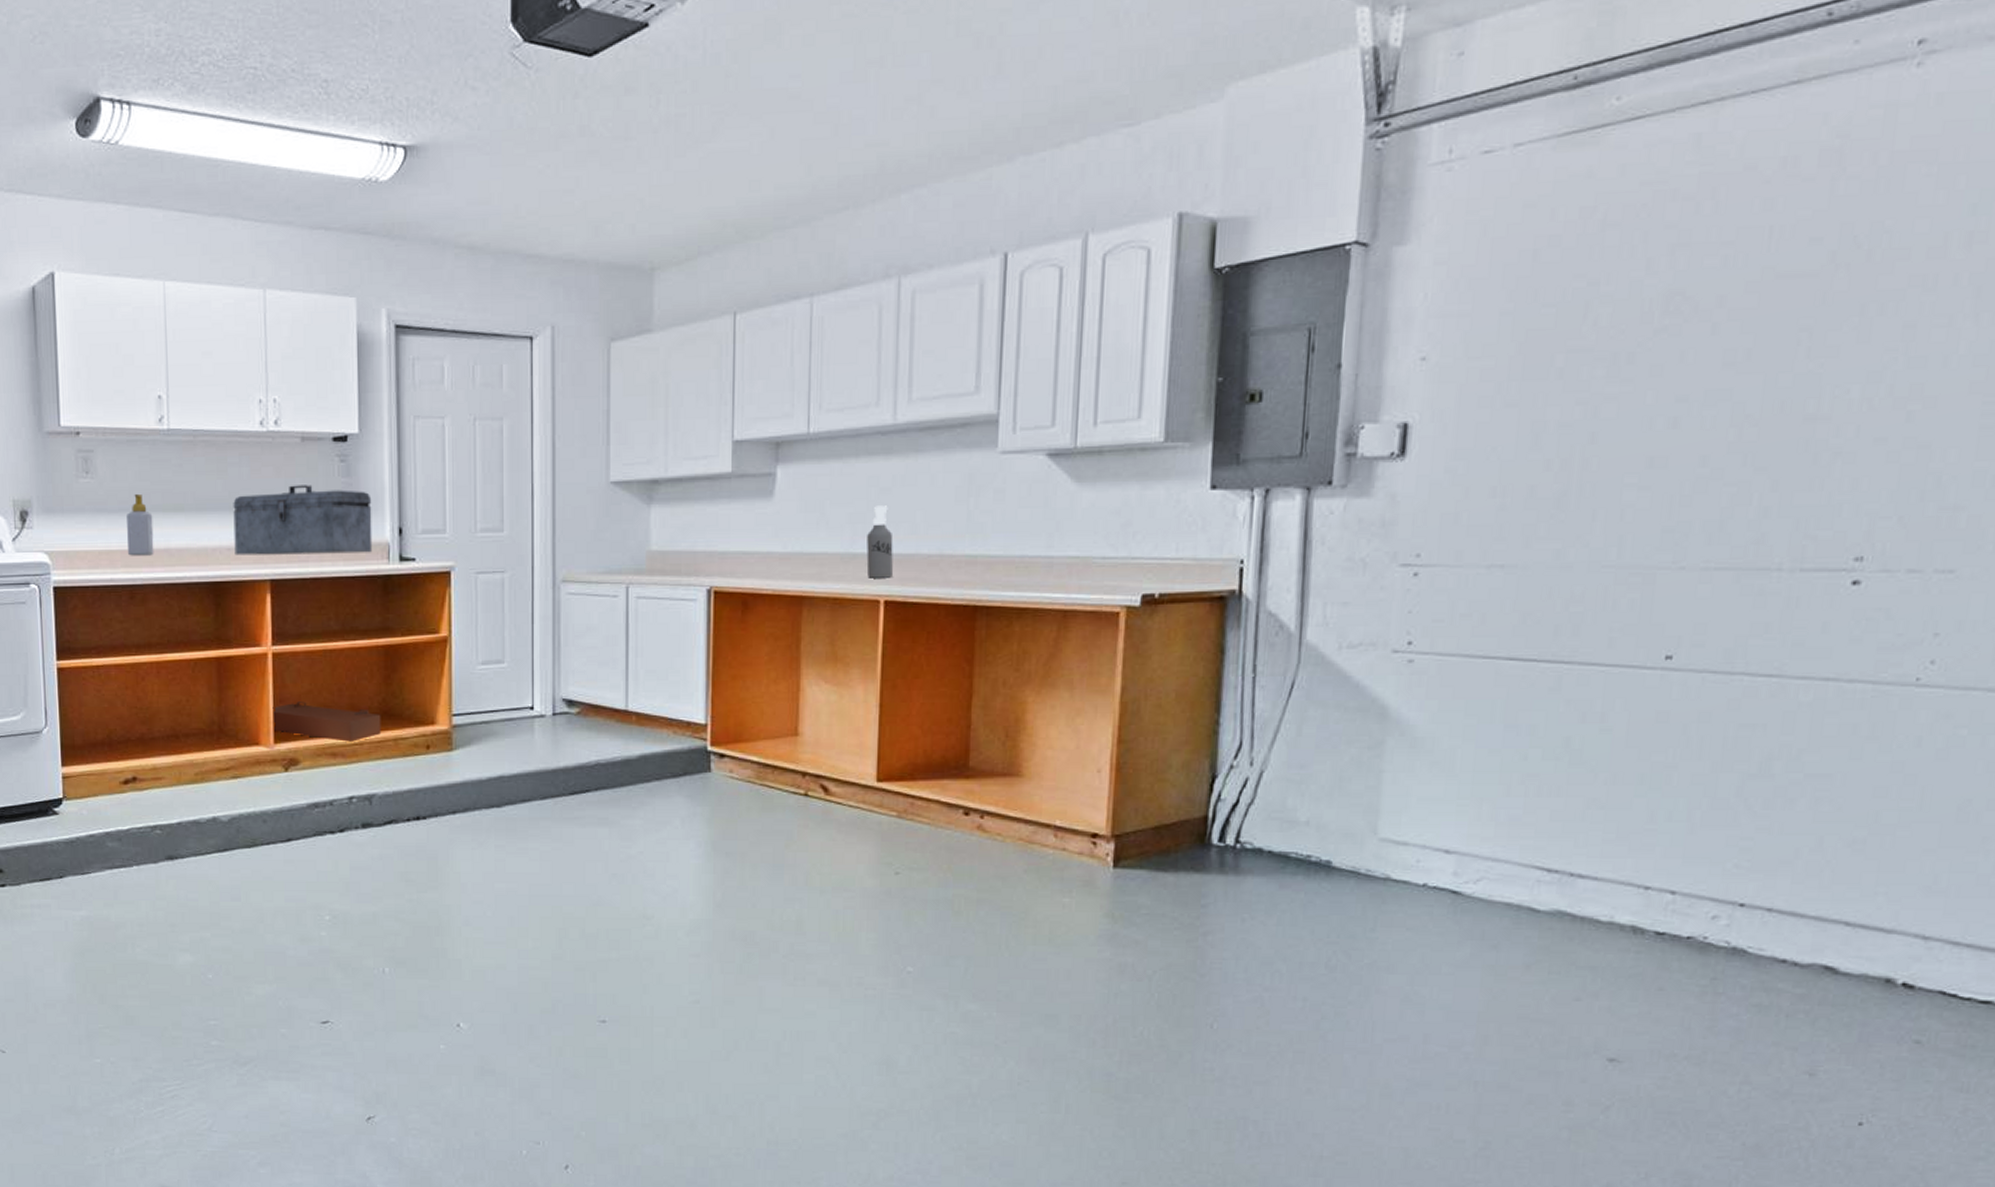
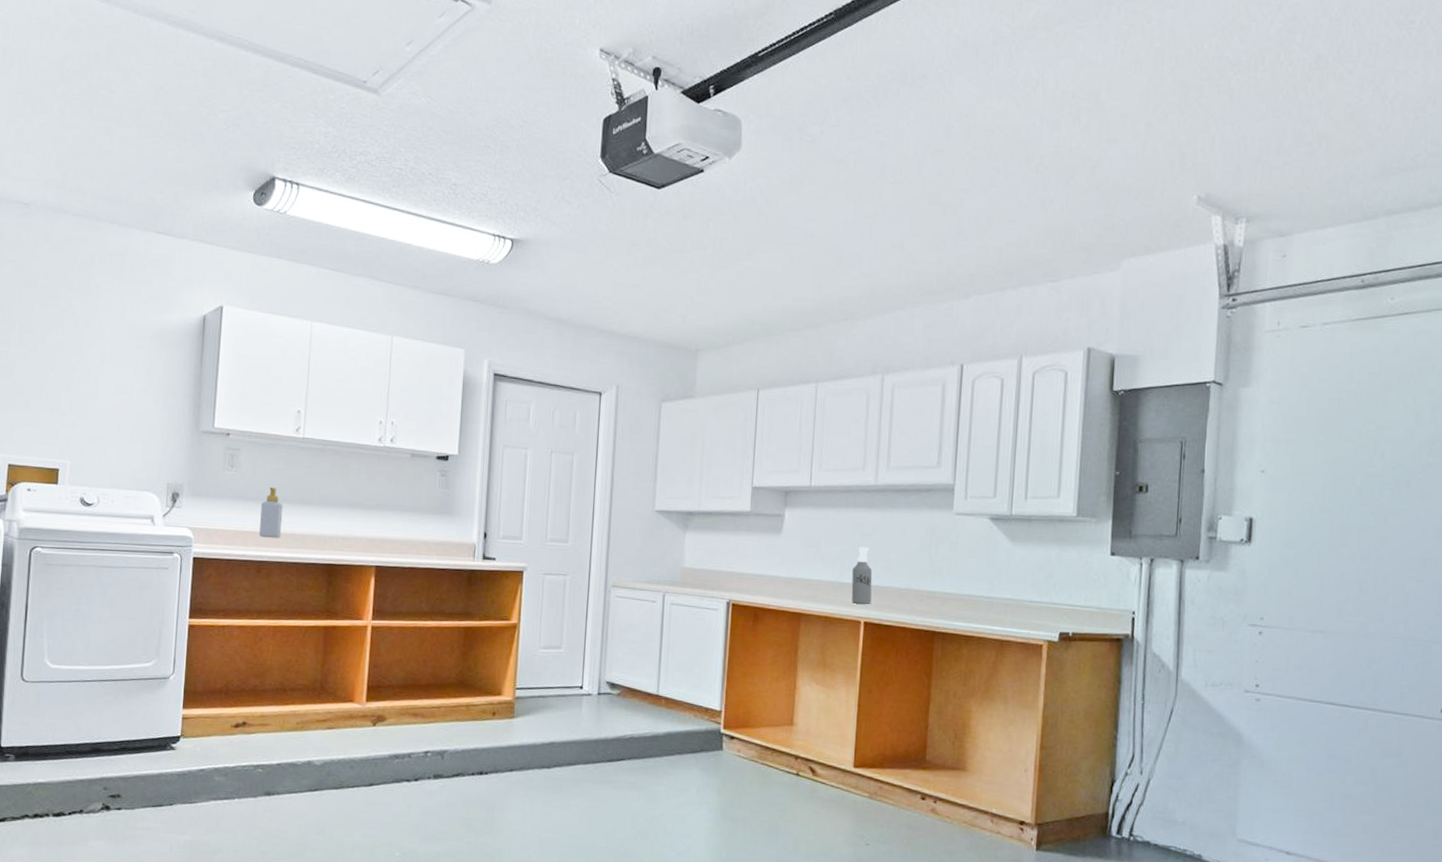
toolbox: present [233,485,373,556] -> none [348,491,464,551]
storage bin: present [272,702,382,742] -> none [367,668,457,705]

